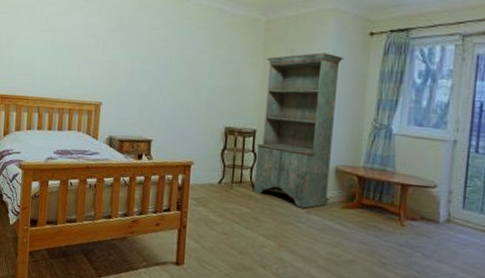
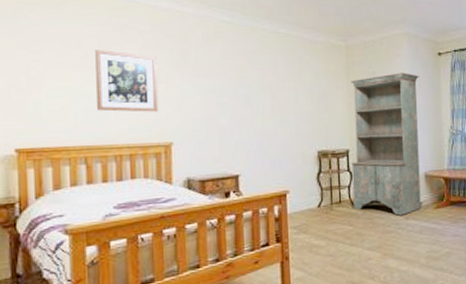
wall art: none [49,16,97,74] -> present [95,50,159,112]

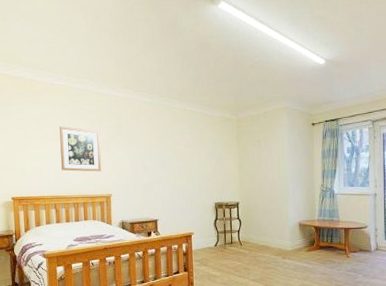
bookshelf: present [350,73,421,216] -> none [240,140,296,256]

